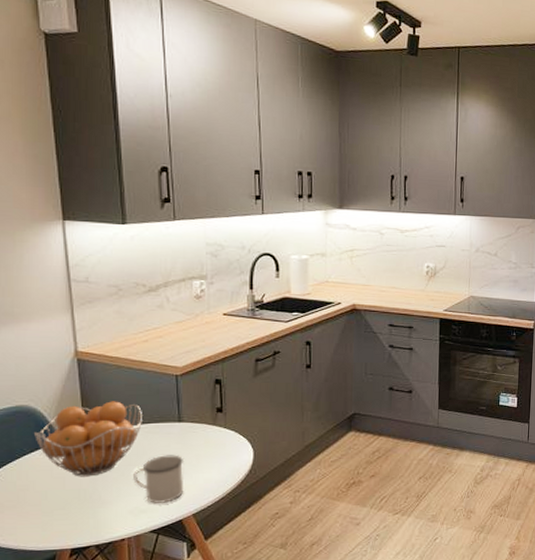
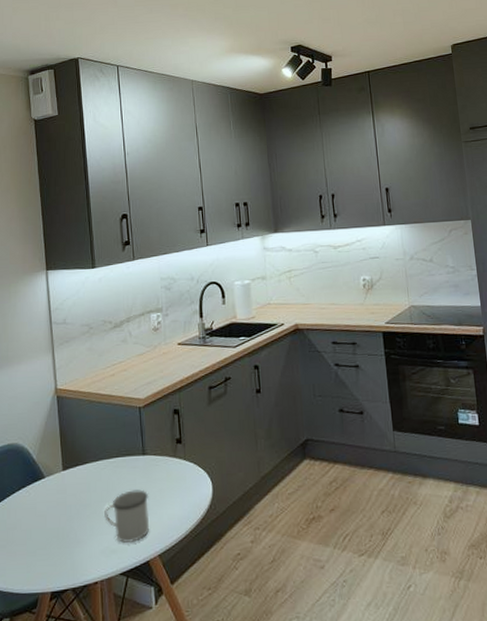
fruit basket: present [34,401,142,477] -> none [22,436,111,515]

